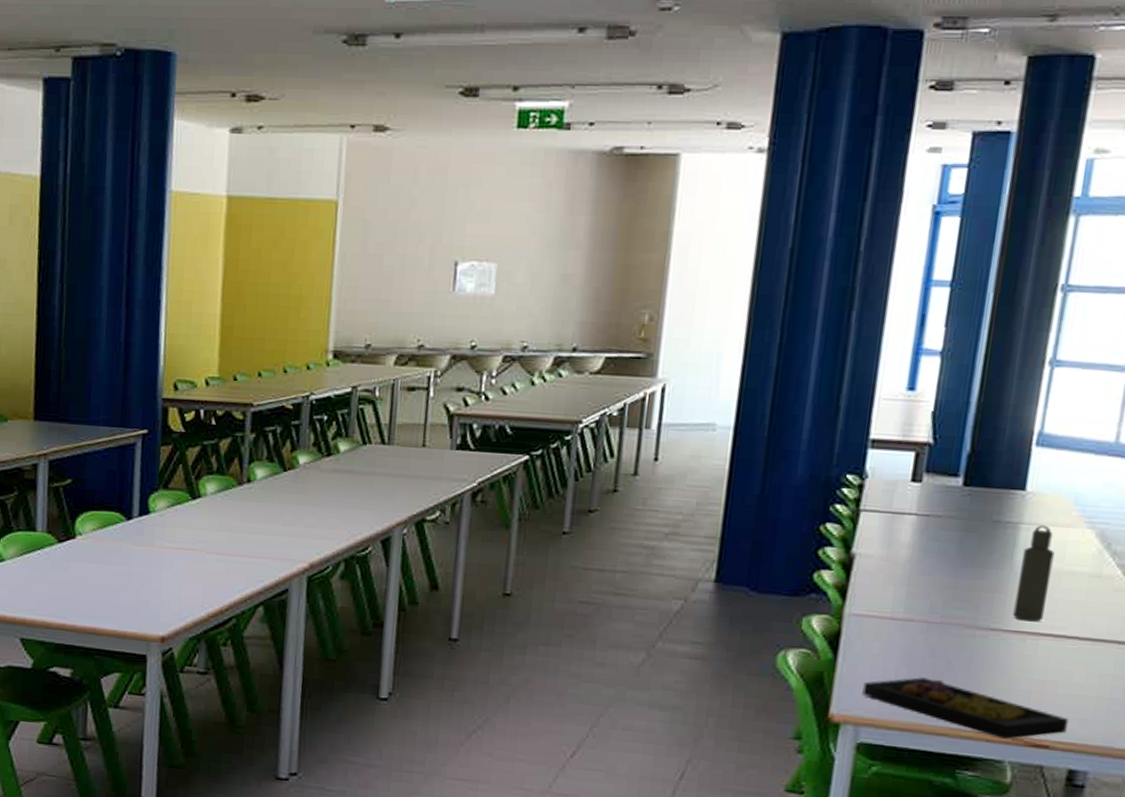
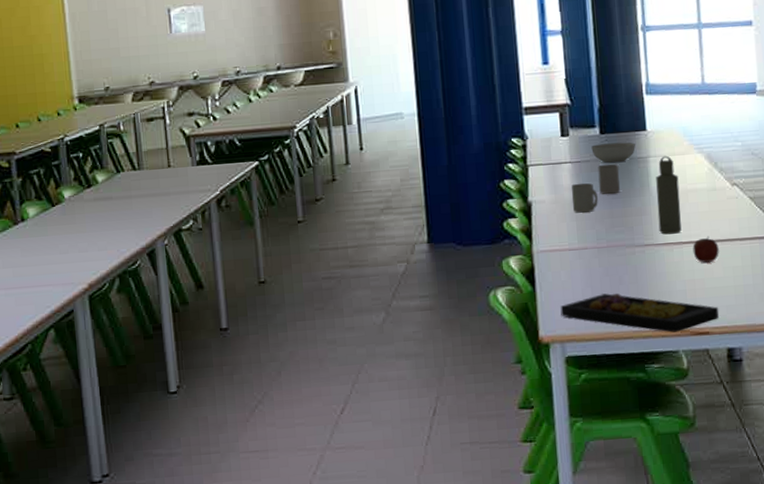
cup: none [905,541,943,578] -> present [571,182,598,213]
cup: none [946,523,979,561] -> present [597,163,620,194]
bowl: none [947,497,1007,525] -> present [591,142,636,163]
apple: none [1051,631,1088,664] -> present [692,236,719,263]

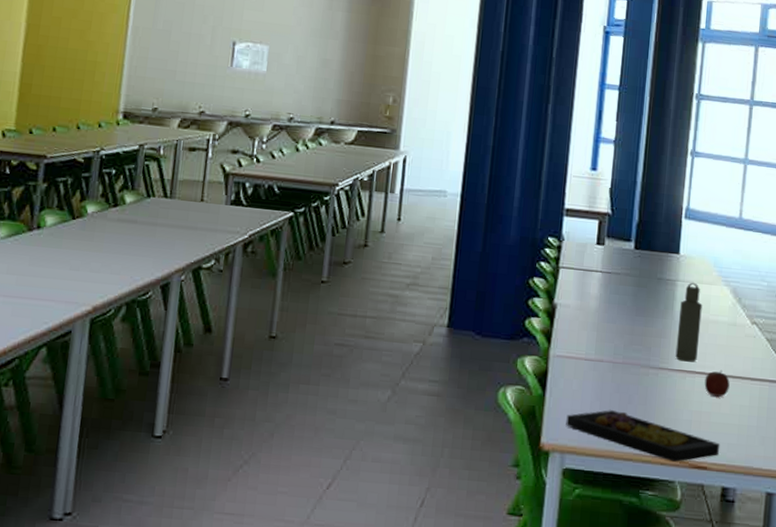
cup: present [571,182,598,213] -> none [595,294,622,325]
bowl: present [591,142,636,163] -> none [623,258,666,281]
cup: present [597,163,620,194] -> none [624,279,647,311]

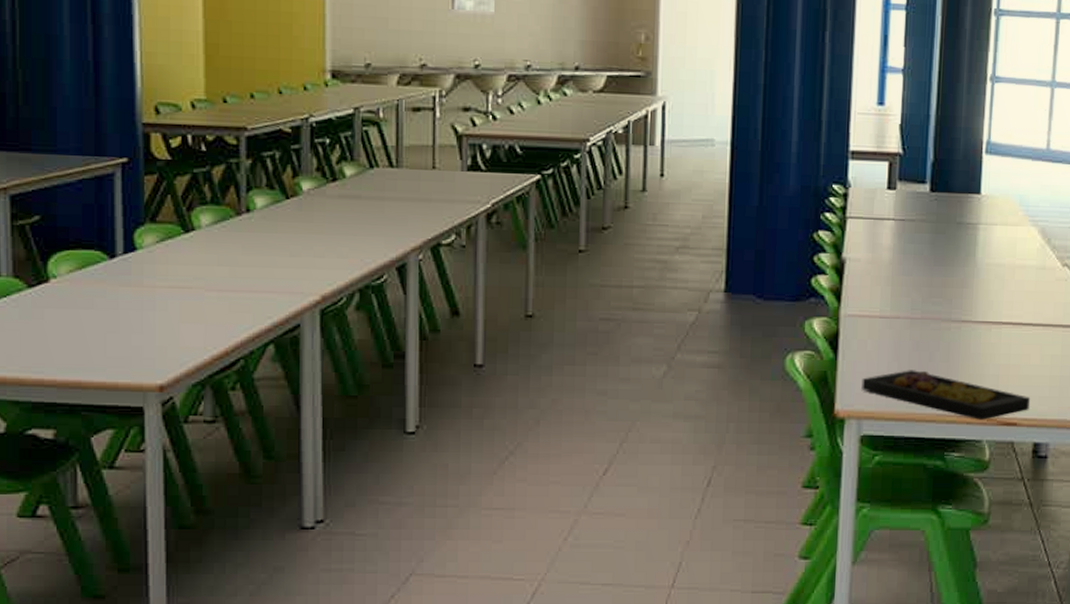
bottle: present [675,282,703,362] -> none [979,224,1008,312]
apple: present [704,370,730,397] -> none [1012,318,1040,347]

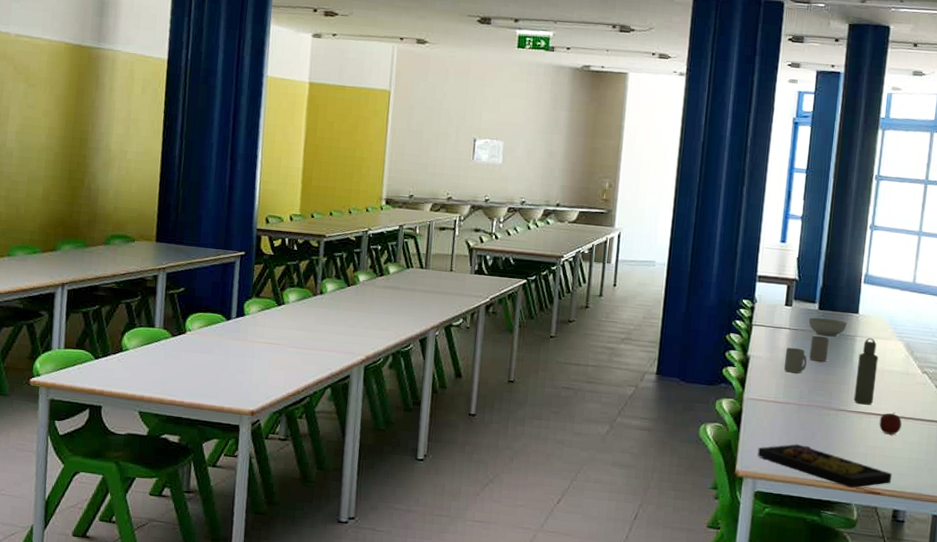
cup: none [889,244,919,278] -> present [783,347,807,374]
bowl: none [918,203,966,226] -> present [809,317,847,337]
cup: none [921,226,946,260] -> present [809,335,830,362]
bottle: none [979,224,1008,312] -> present [853,337,879,405]
apple: none [1012,318,1040,347] -> present [879,412,902,435]

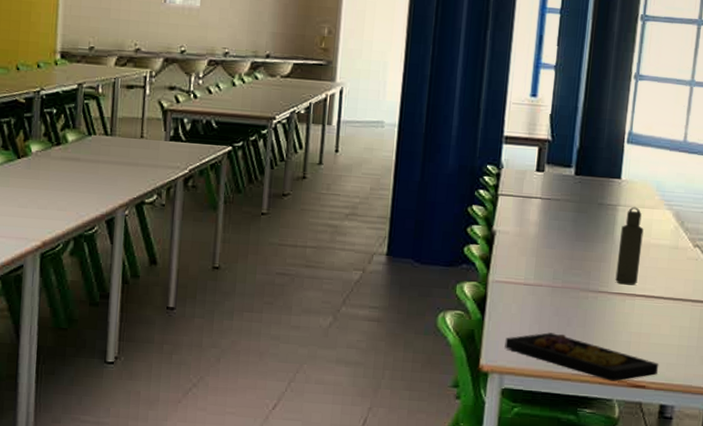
cup: present [783,347,807,374] -> none [534,220,562,251]
bowl: present [809,317,847,337] -> none [563,184,607,207]
cup: present [809,335,830,362] -> none [564,205,588,236]
apple: present [879,412,902,435] -> none [644,292,670,319]

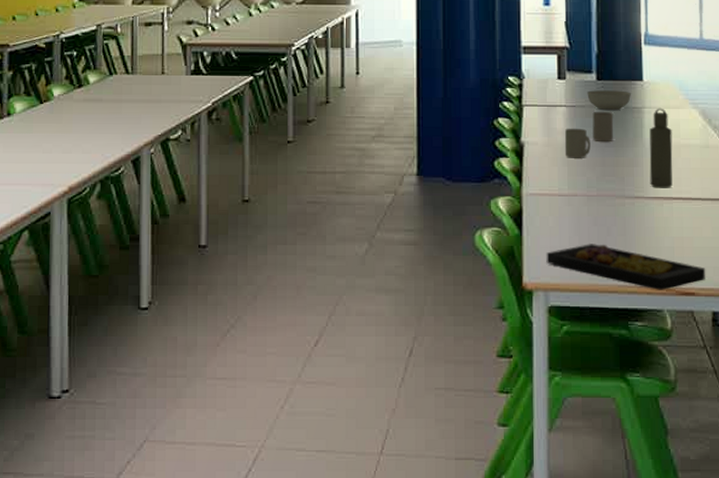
cup: none [534,220,562,251] -> present [564,128,591,158]
bowl: none [563,184,607,207] -> present [587,90,631,111]
cup: none [564,205,588,236] -> present [592,111,614,141]

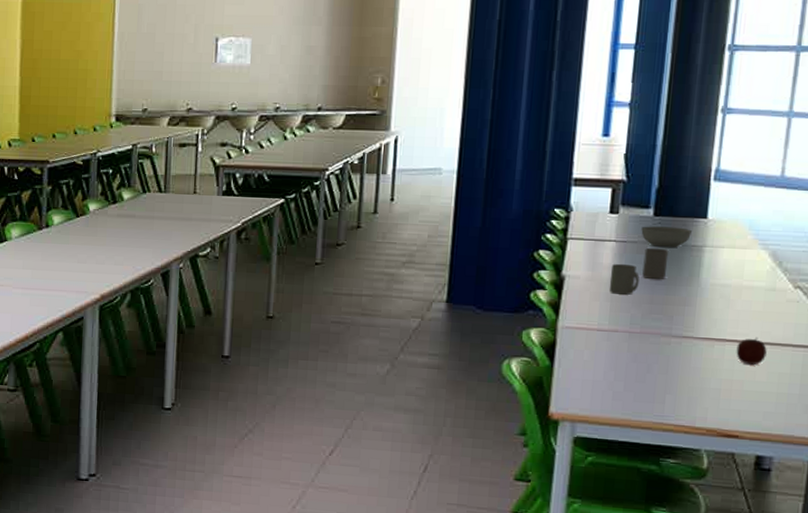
food tray: present [546,244,706,290] -> none [576,379,755,431]
bottle: present [649,108,673,188] -> none [701,247,735,330]
apple: none [682,193,709,221] -> present [736,337,767,365]

